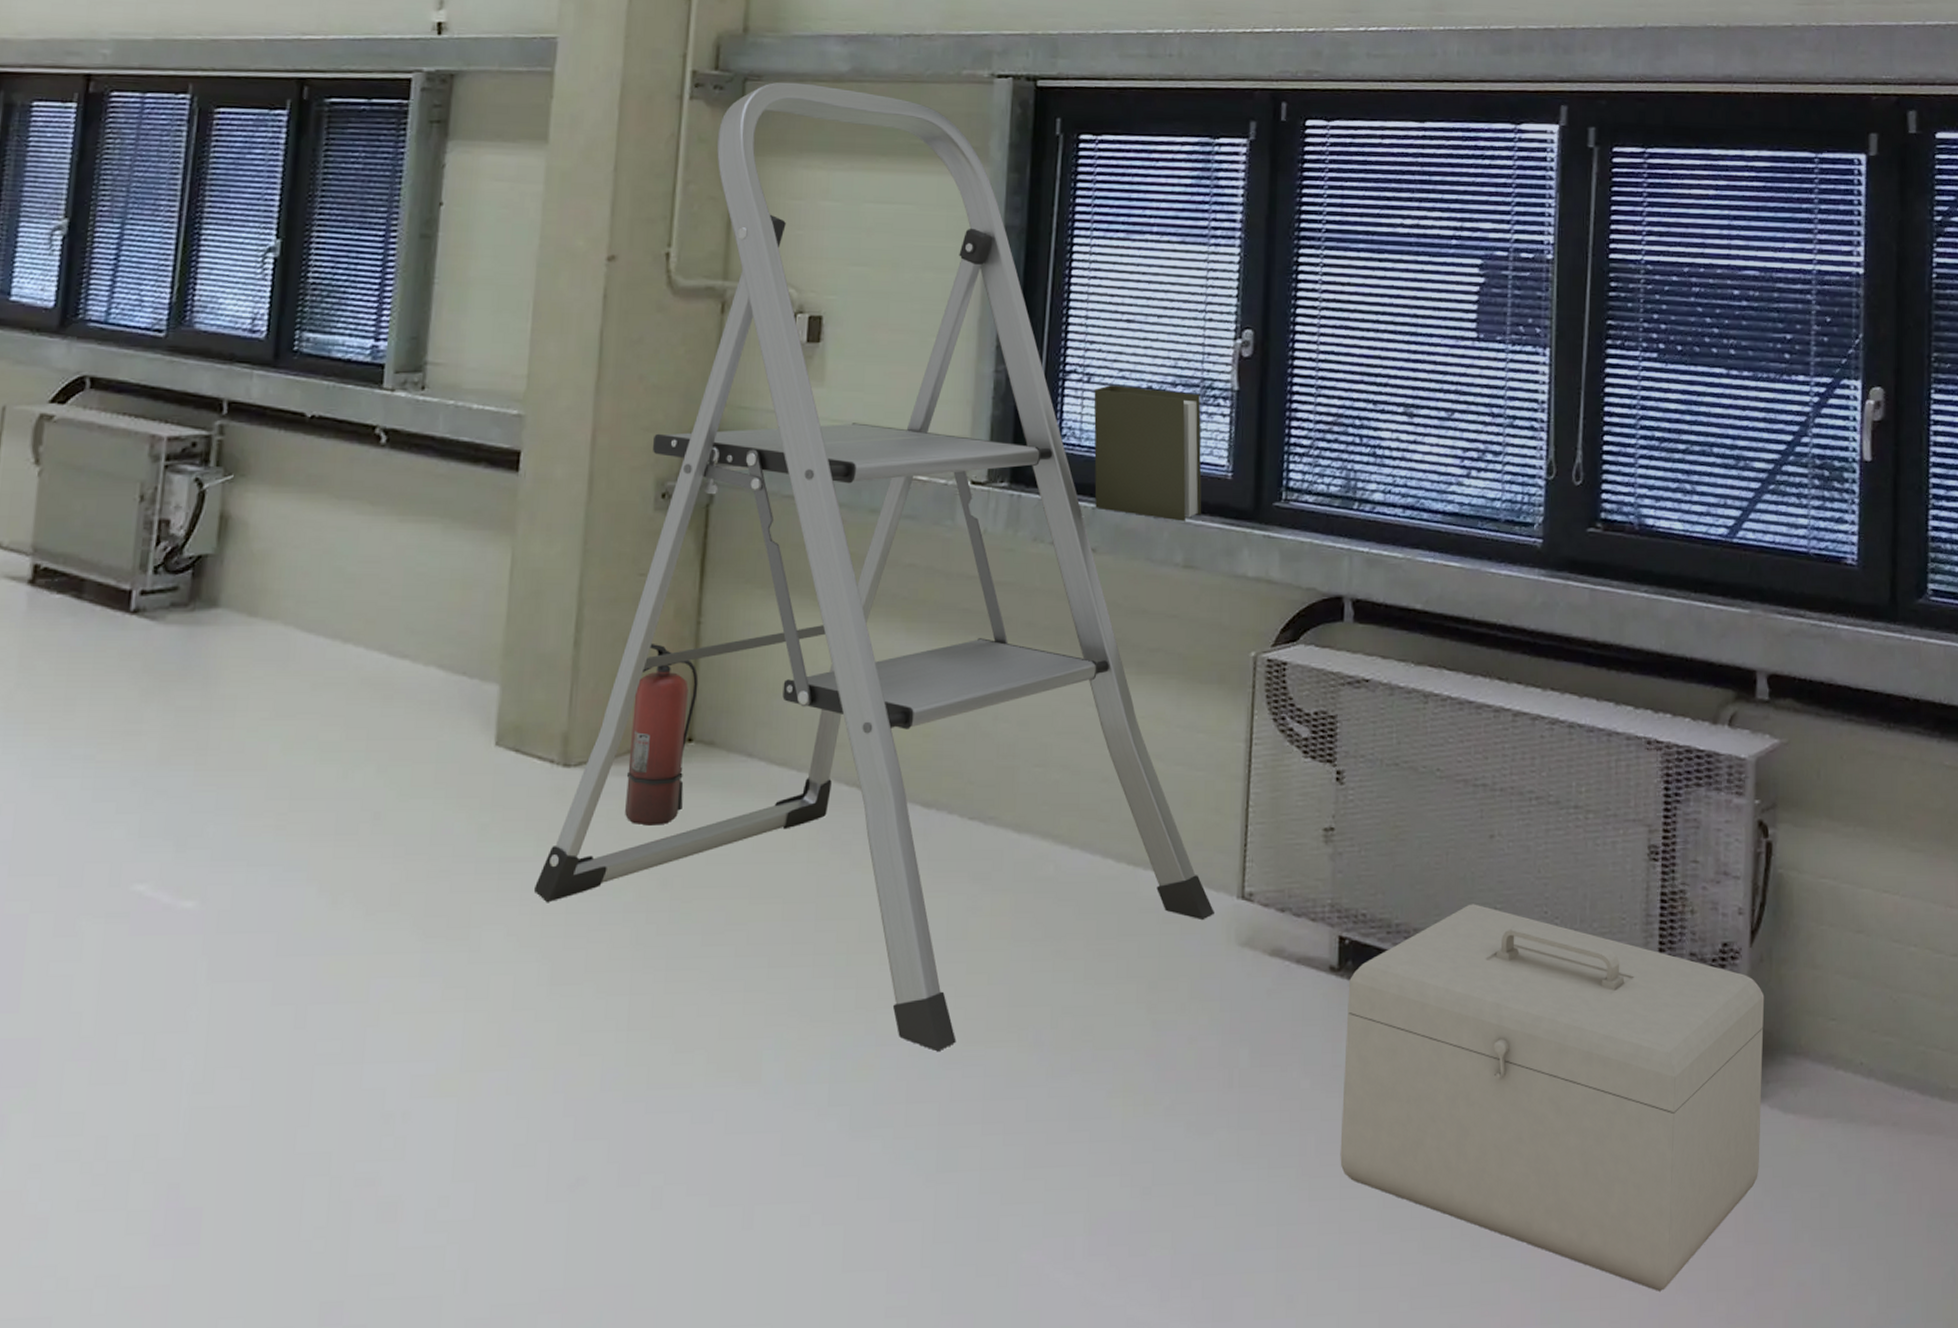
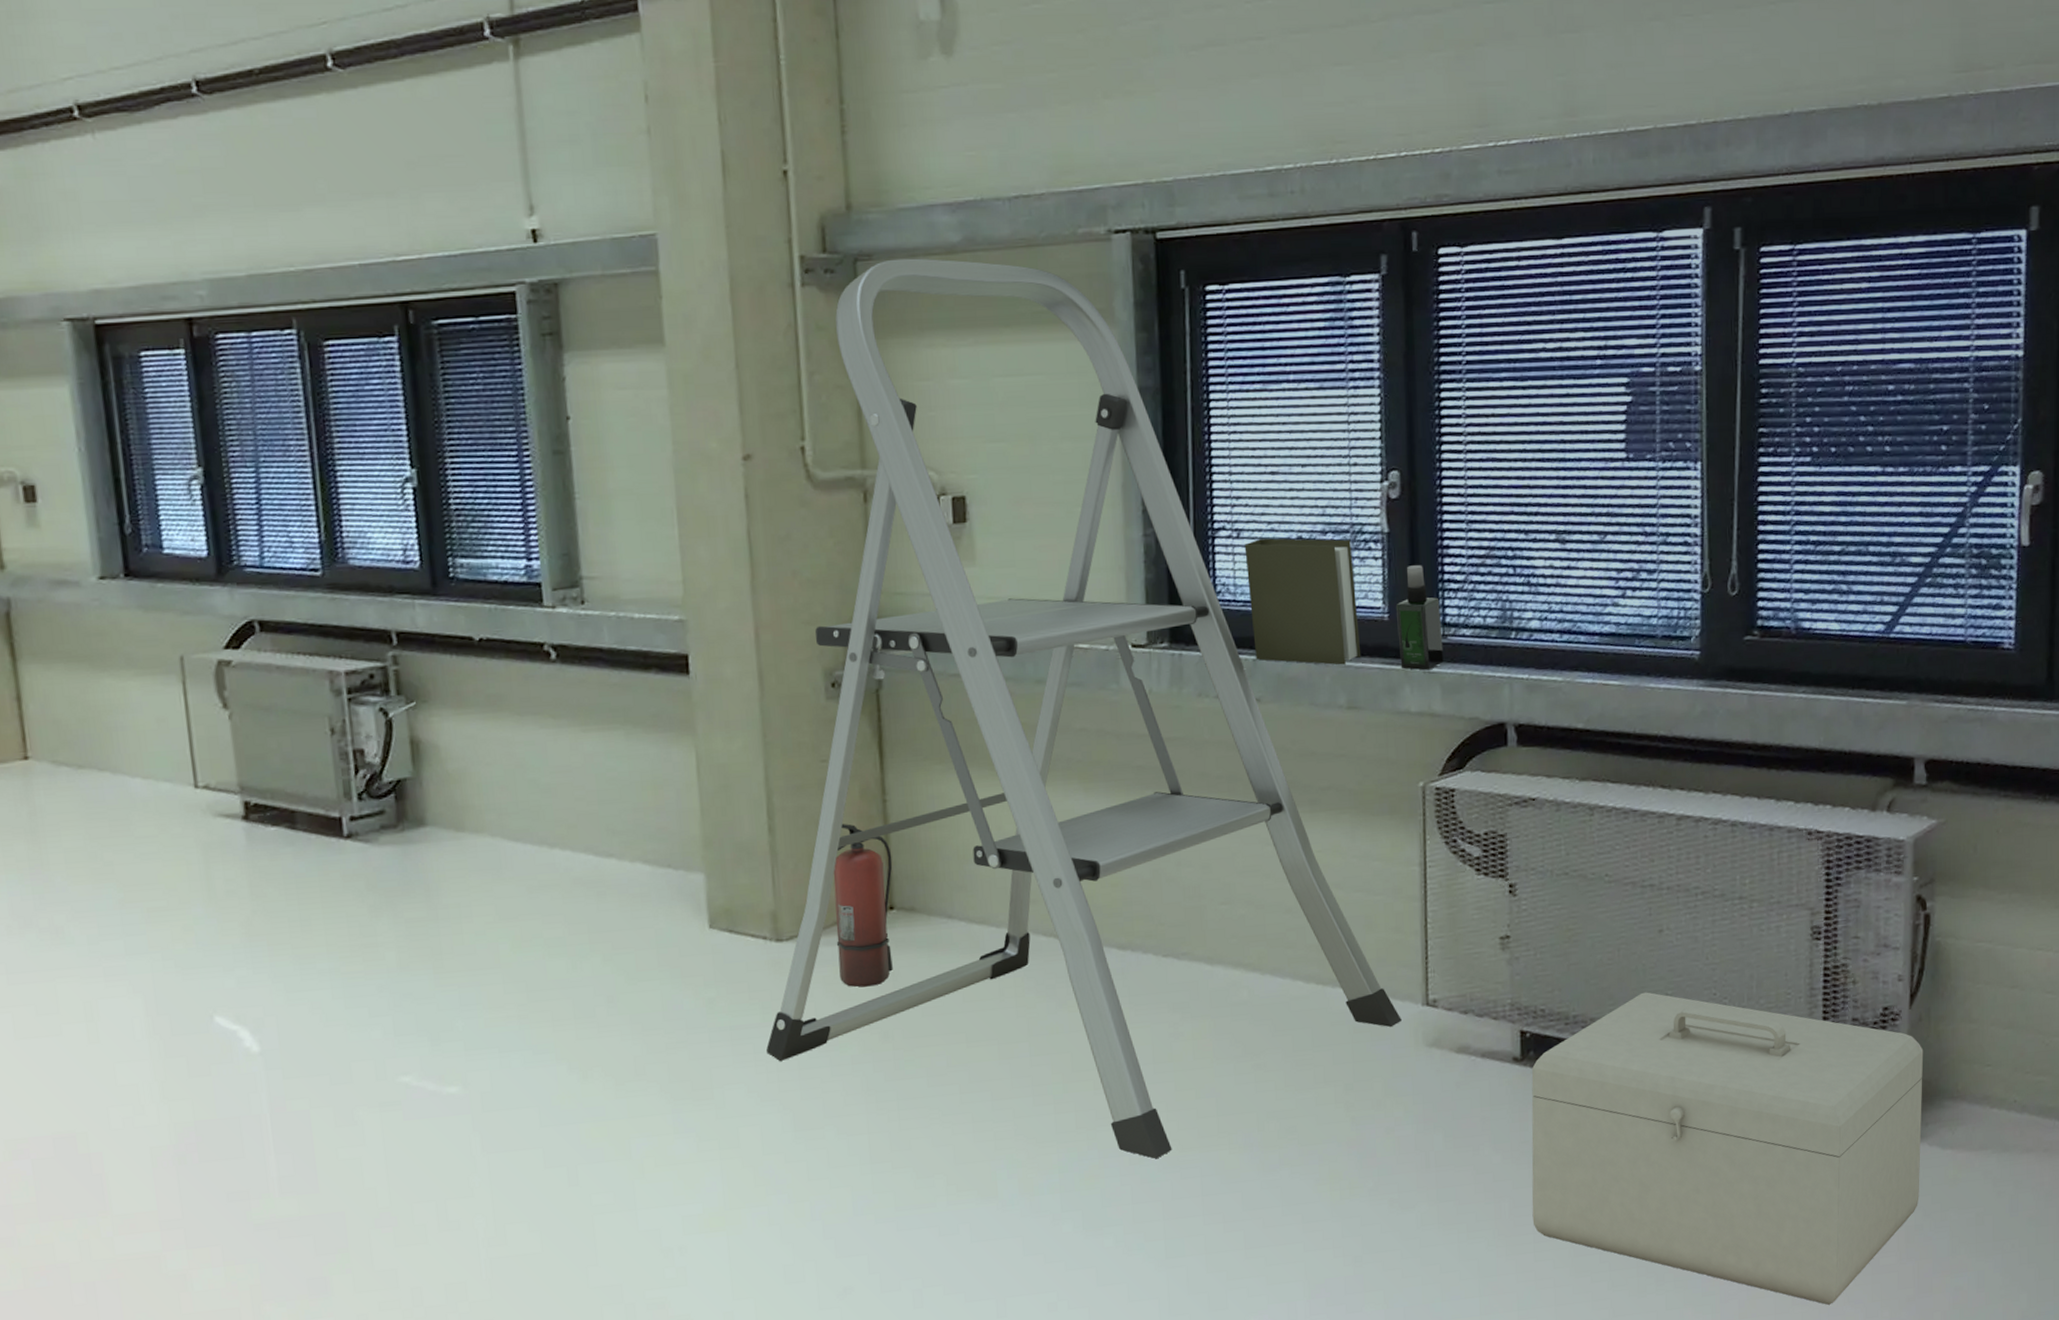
spray bottle: none [1240,426,1285,535] -> present [1396,565,1444,670]

